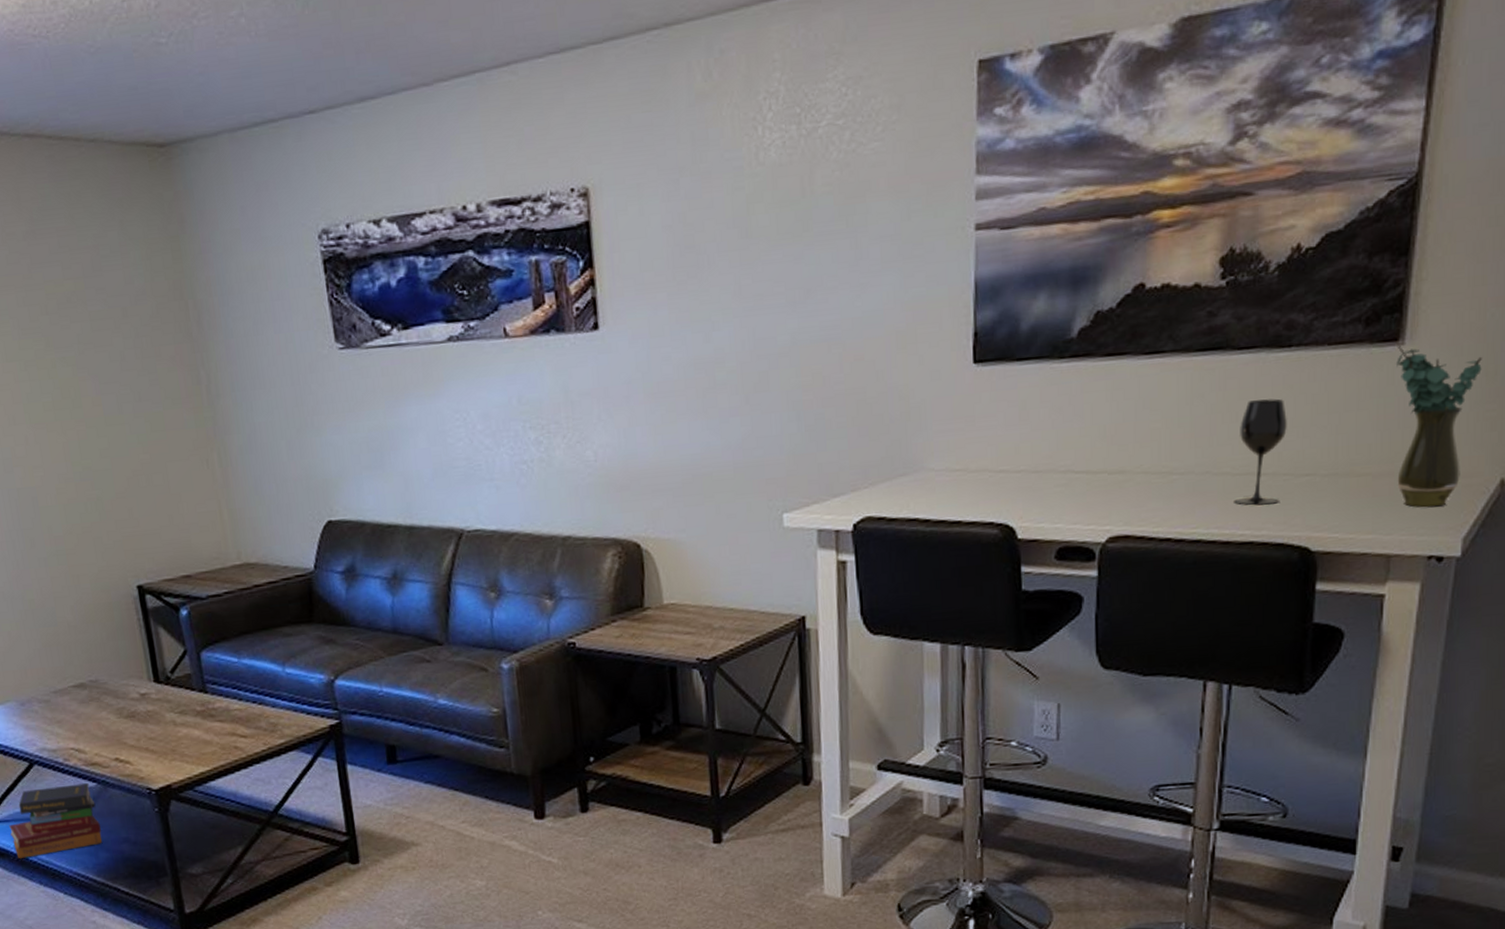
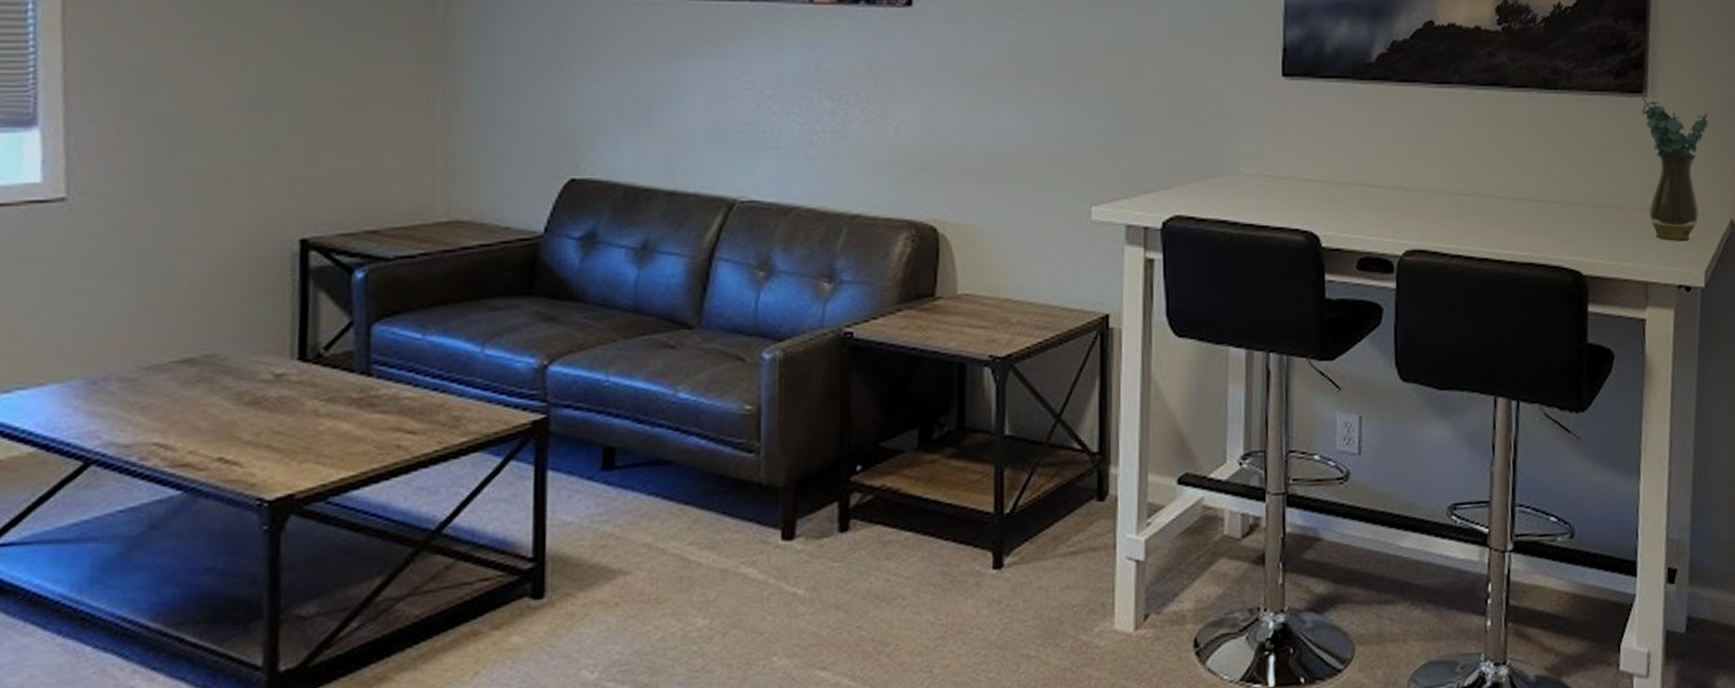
books: present [9,783,102,860] -> none [27,491,174,599]
wineglass: present [1234,398,1287,506] -> none [1515,133,1557,230]

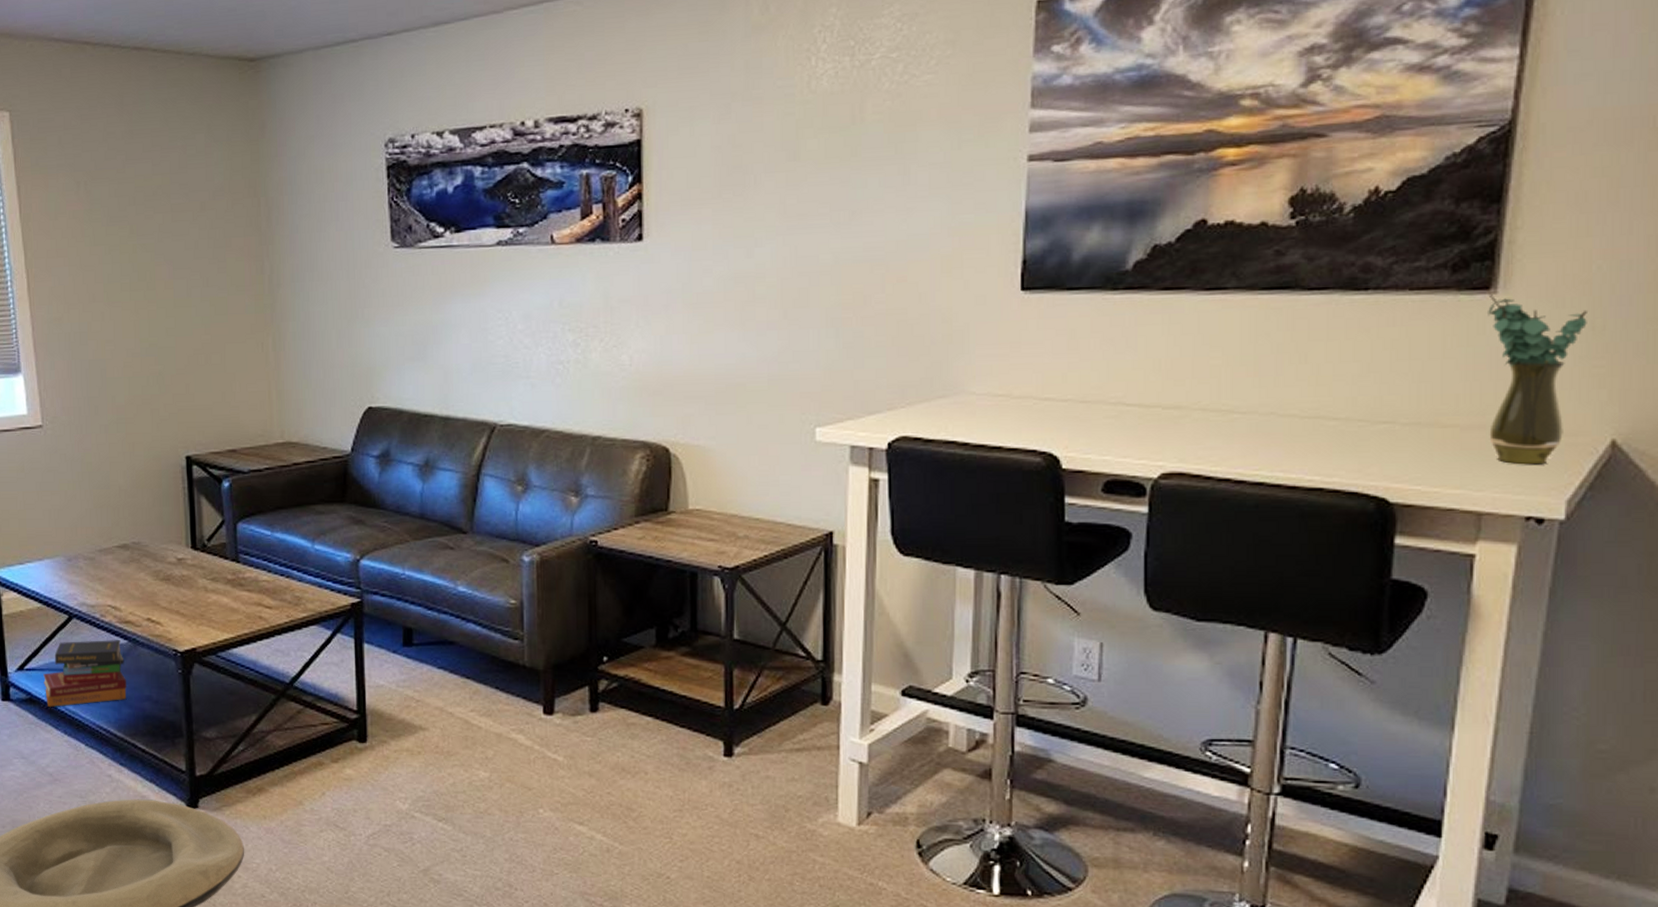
books: none [27,491,174,599] -> present [43,640,127,708]

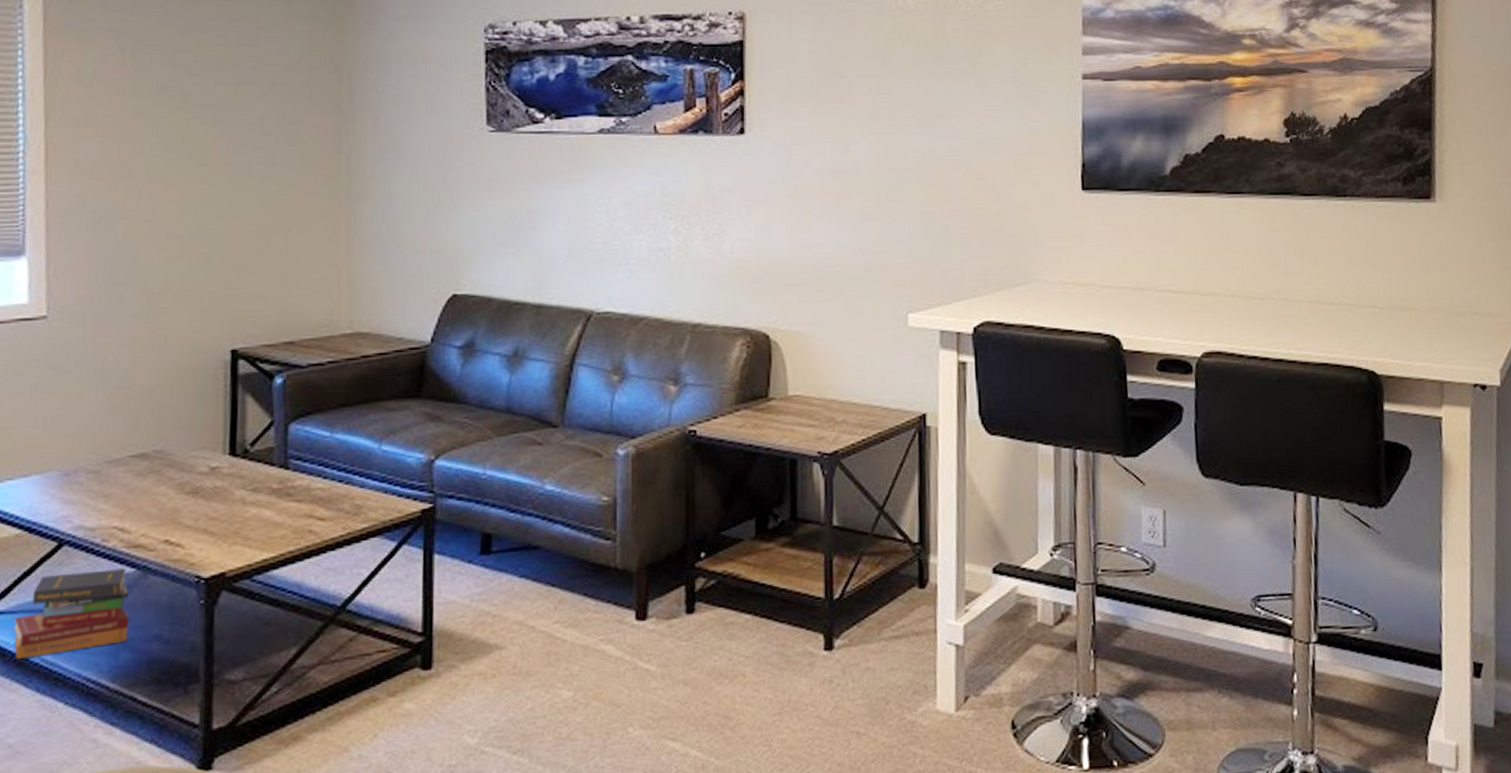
vase: present [1488,293,1587,465] -> none [1430,201,1498,341]

